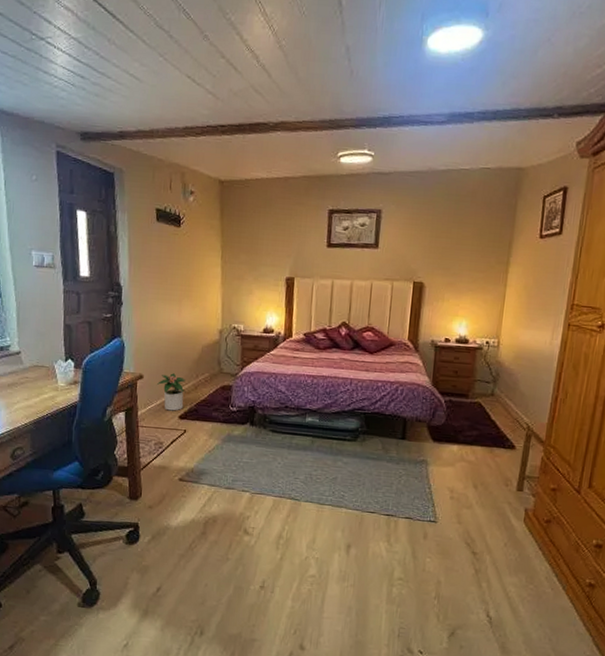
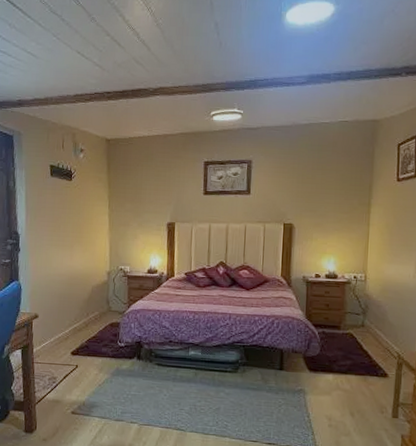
potted plant: present [157,373,186,411] -> none [51,312,78,348]

